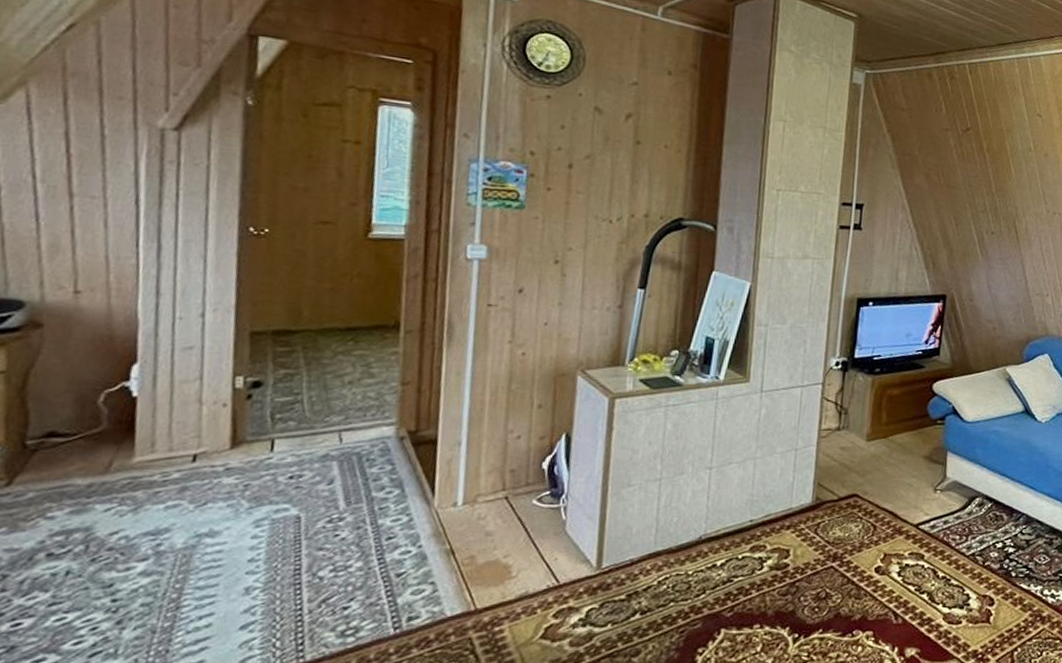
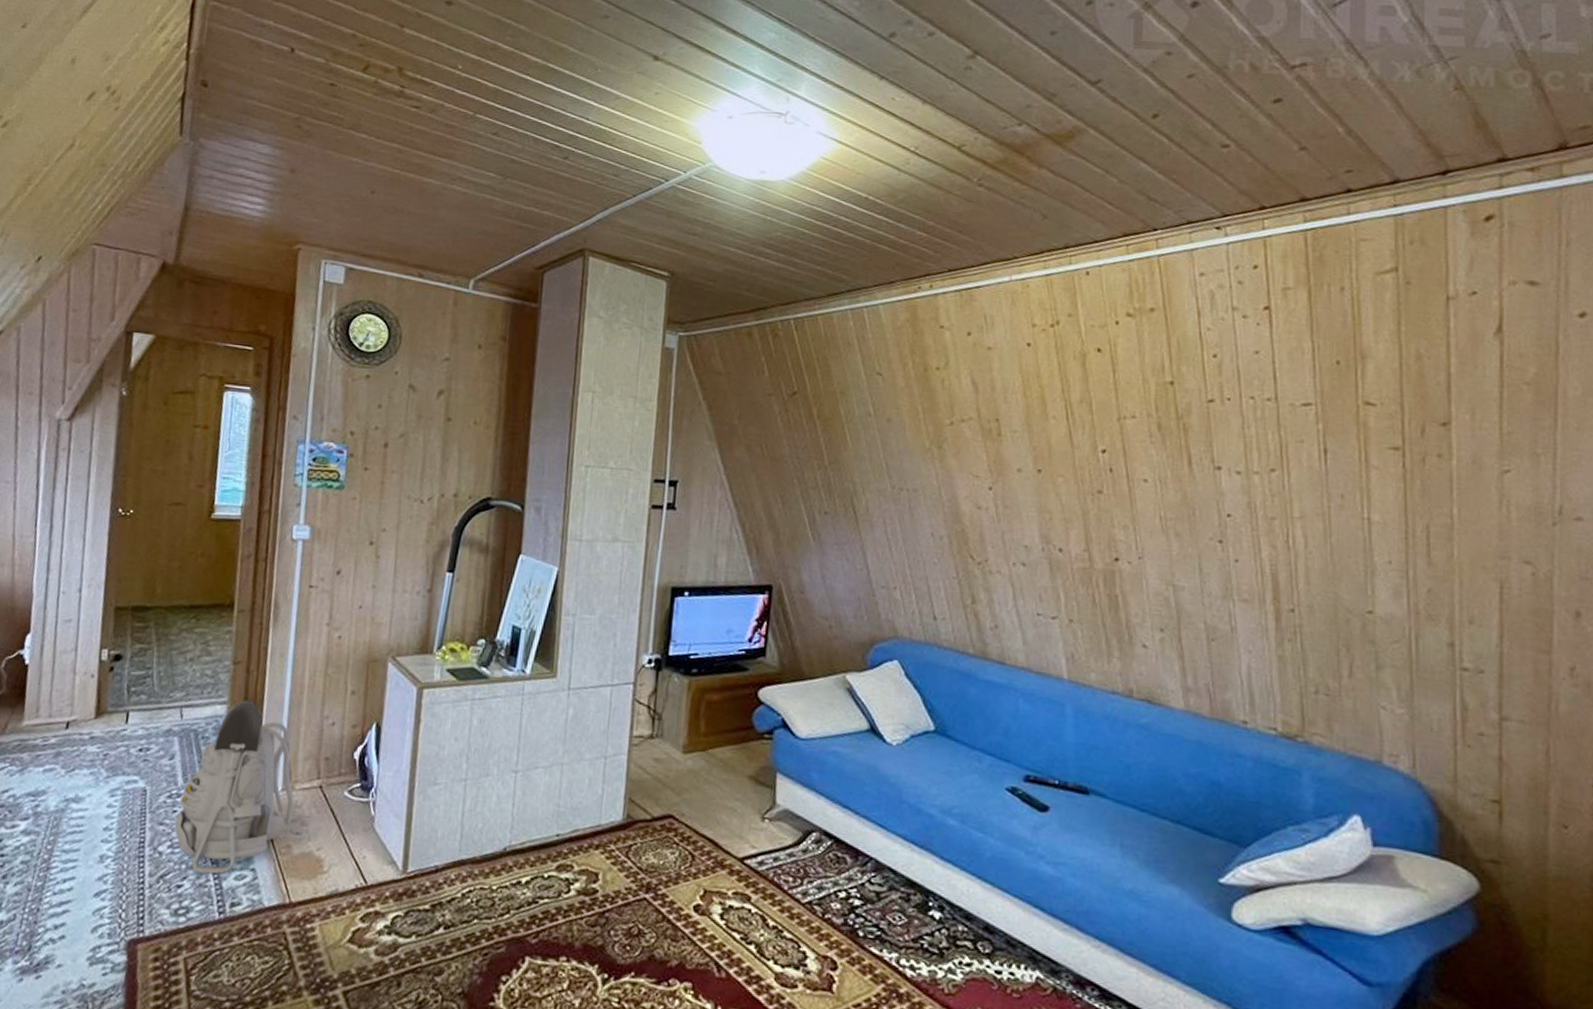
backpack: none [337,418,509,592] -> present [175,699,322,874]

